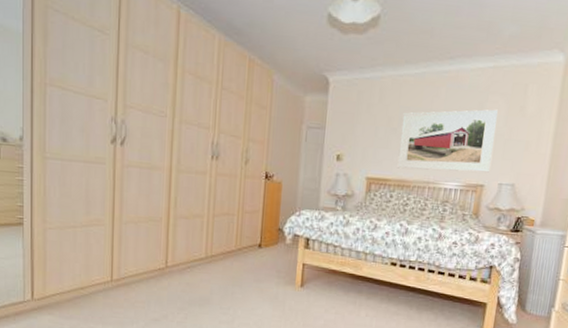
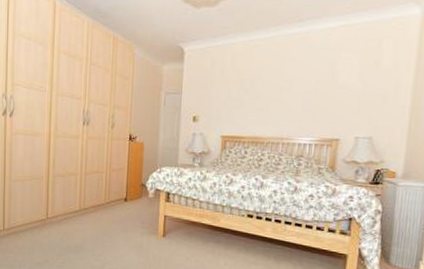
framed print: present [397,109,498,173] -> none [250,65,351,128]

